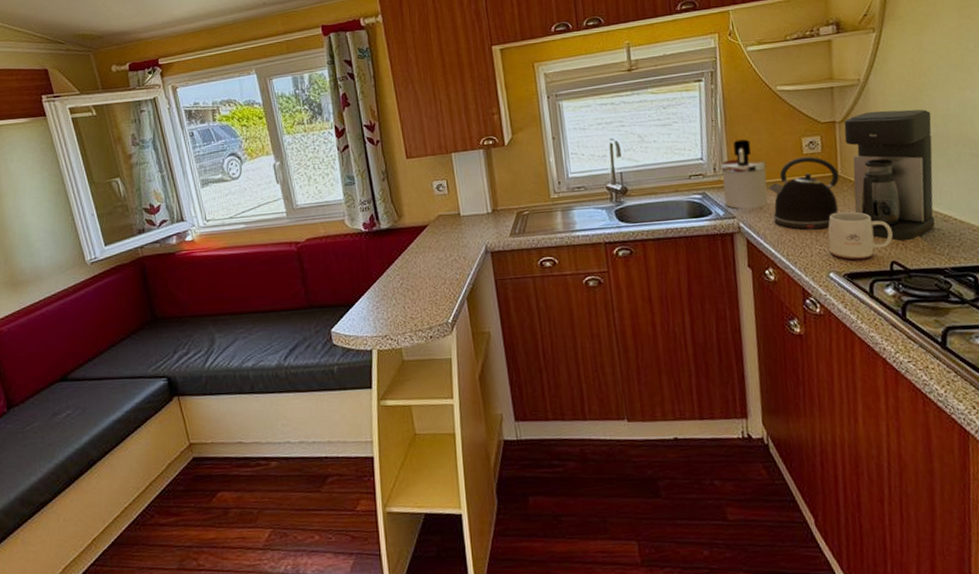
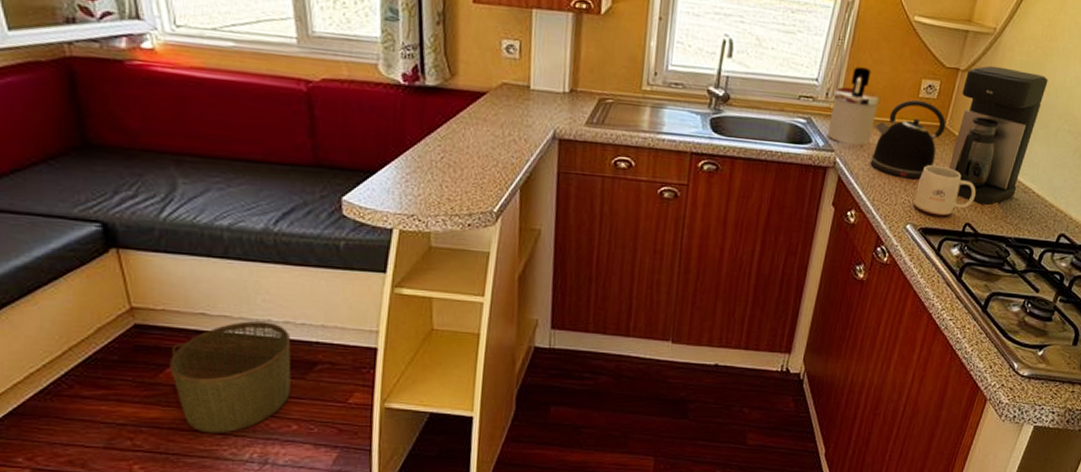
basket: none [219,443,310,550] -> present [168,321,291,434]

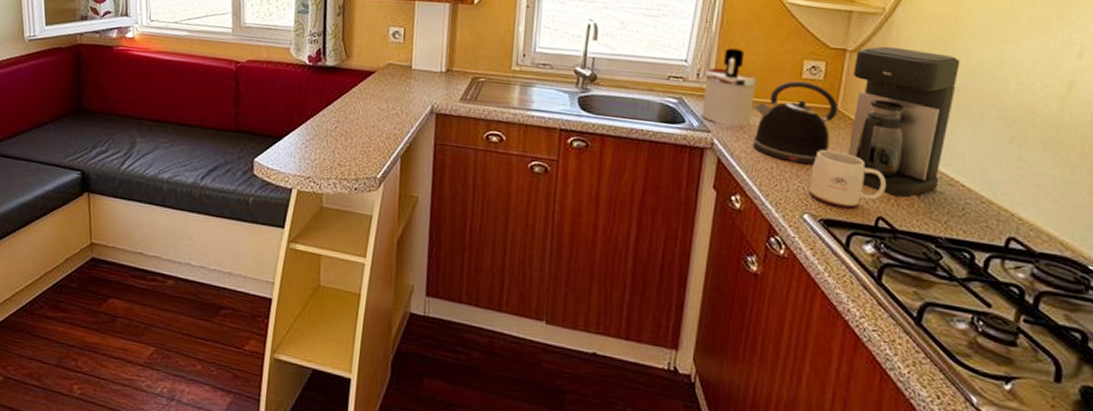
basket: present [168,321,291,434] -> none [111,263,204,365]

